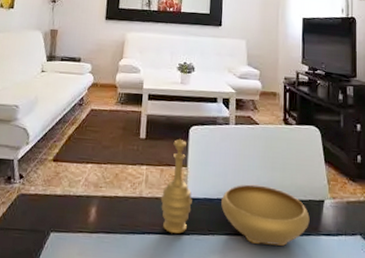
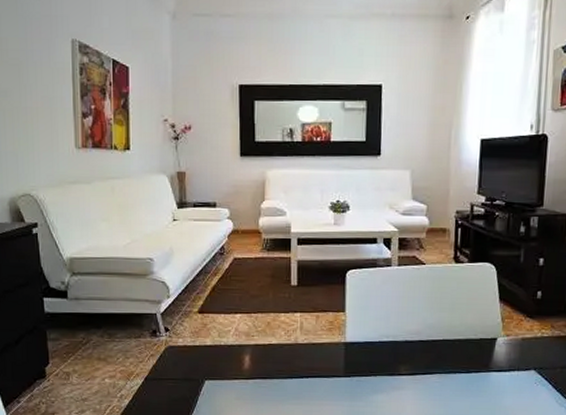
decorative bowl: present [160,138,310,246] -> none [317,283,480,383]

